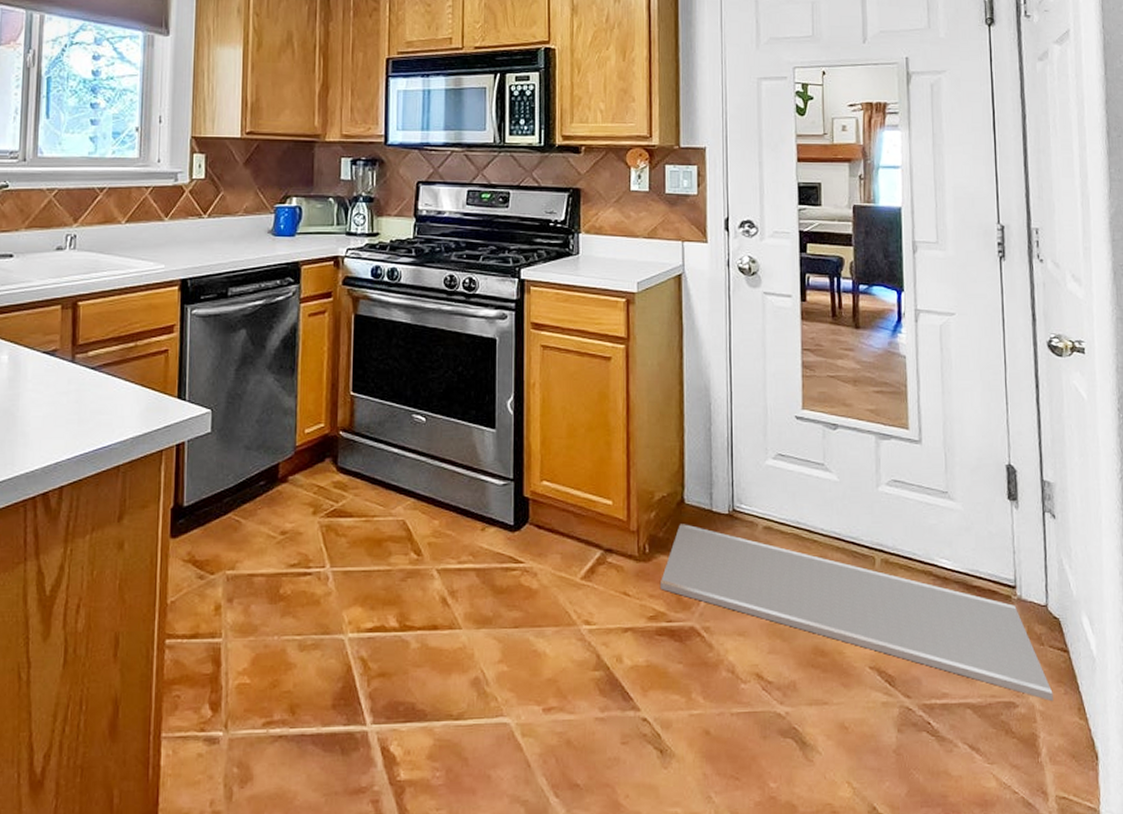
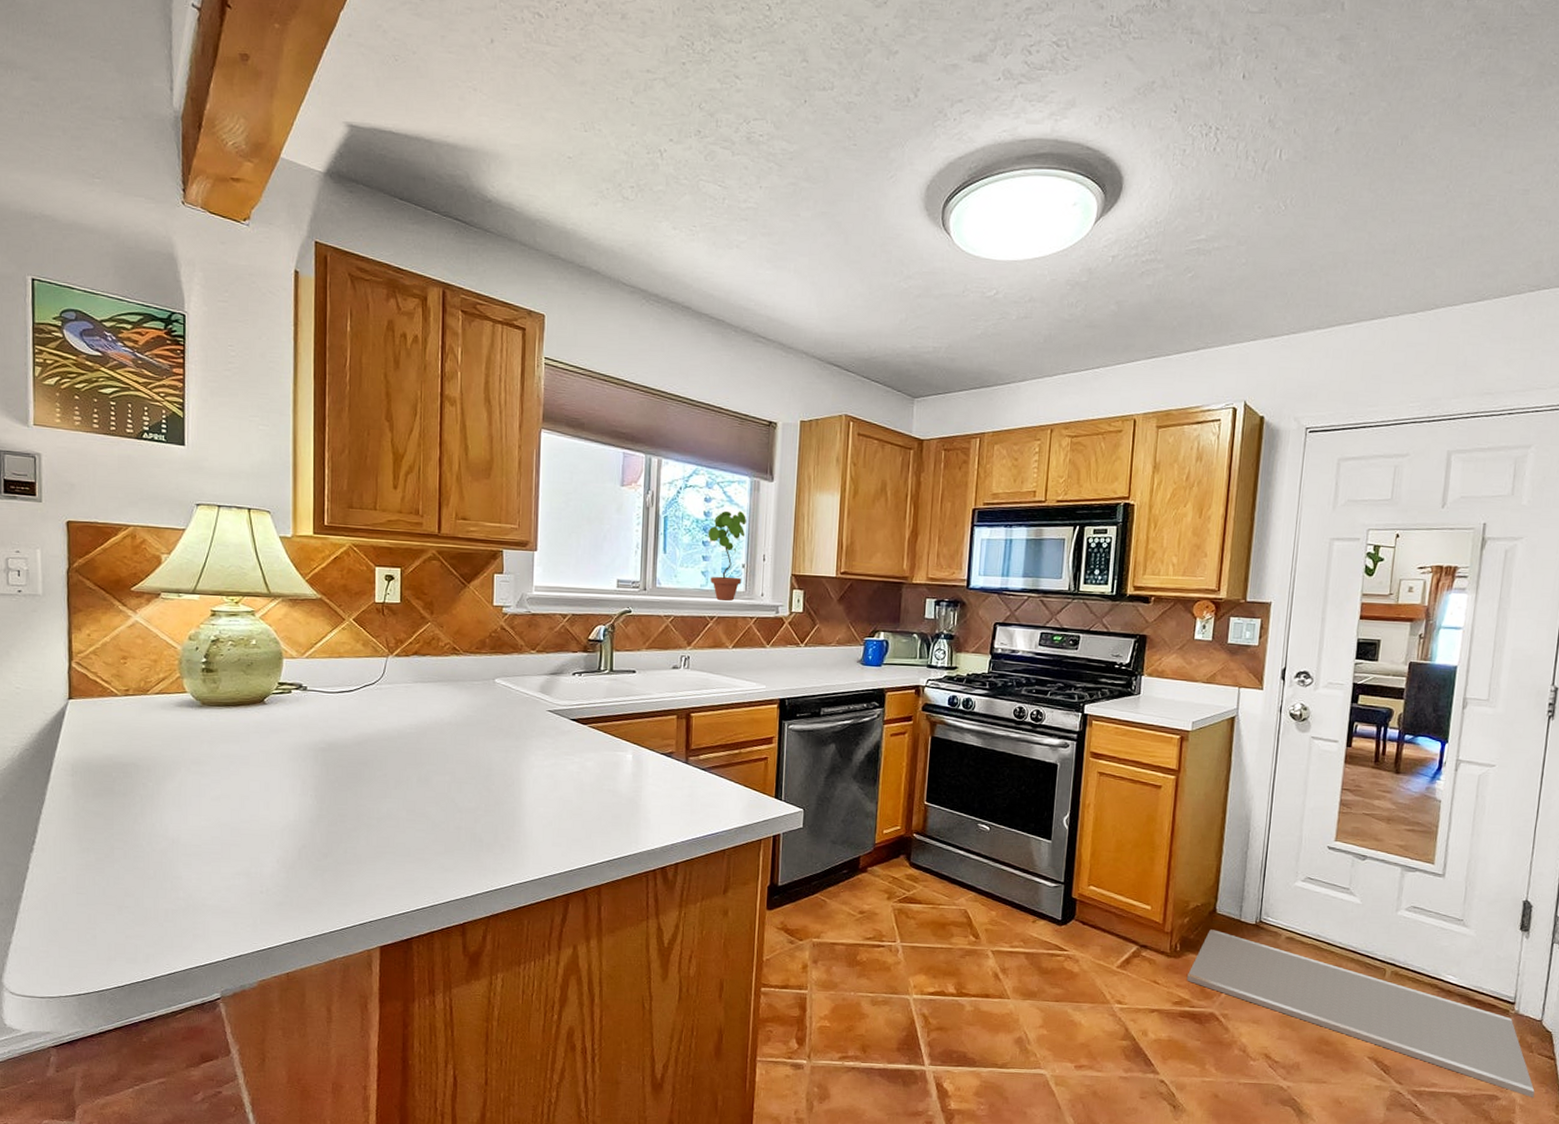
potted plant: none [96,68,140,170] -> present [708,510,746,602]

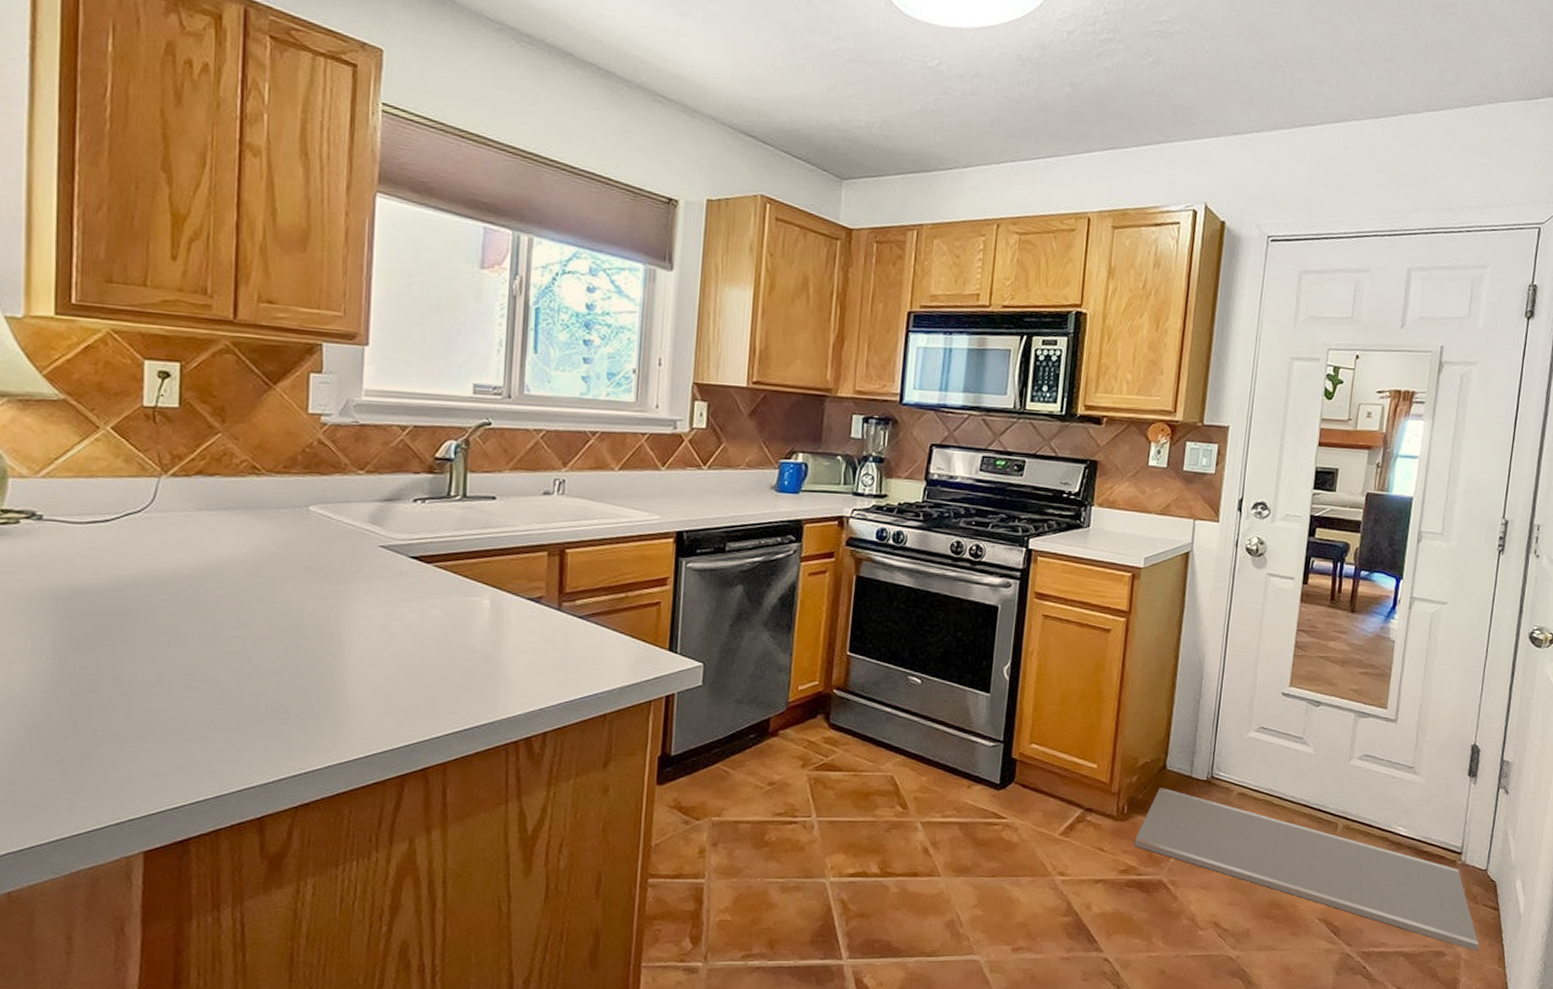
potted plant: present [708,510,746,602] -> none [590,303,639,414]

